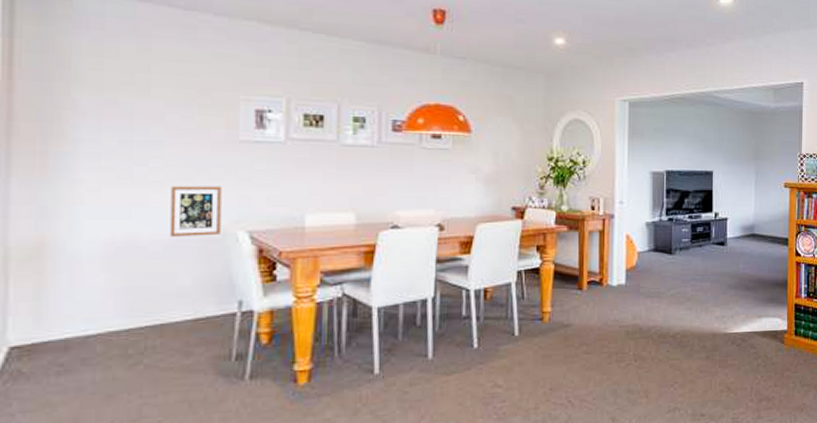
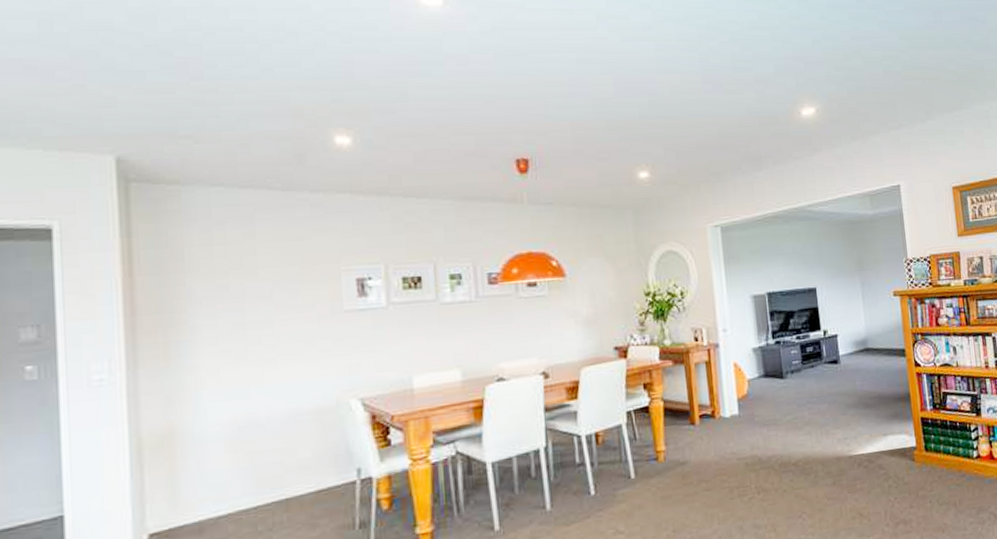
picture frame: present [170,185,222,238] -> none [284,357,334,413]

